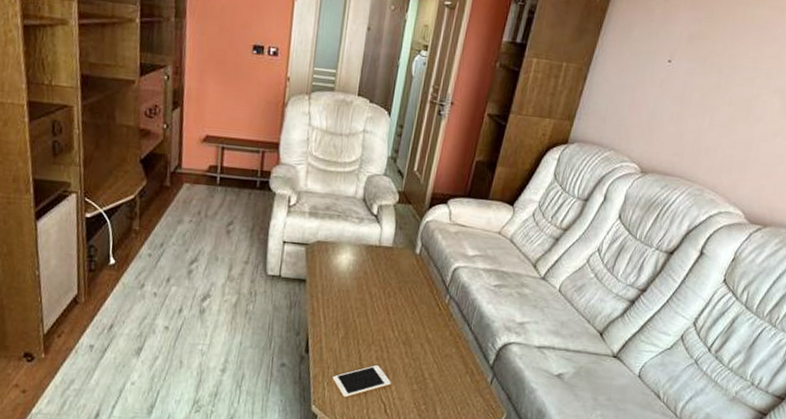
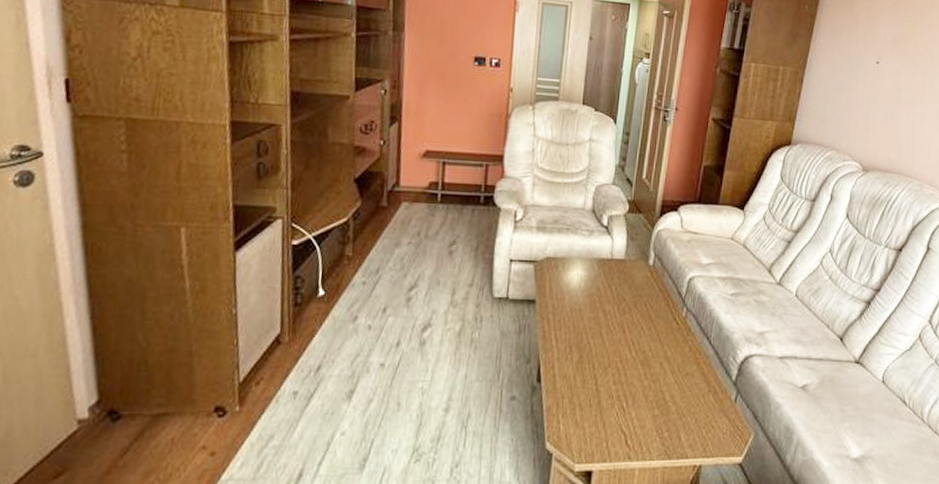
cell phone: present [332,364,391,398] -> none [567,390,631,431]

